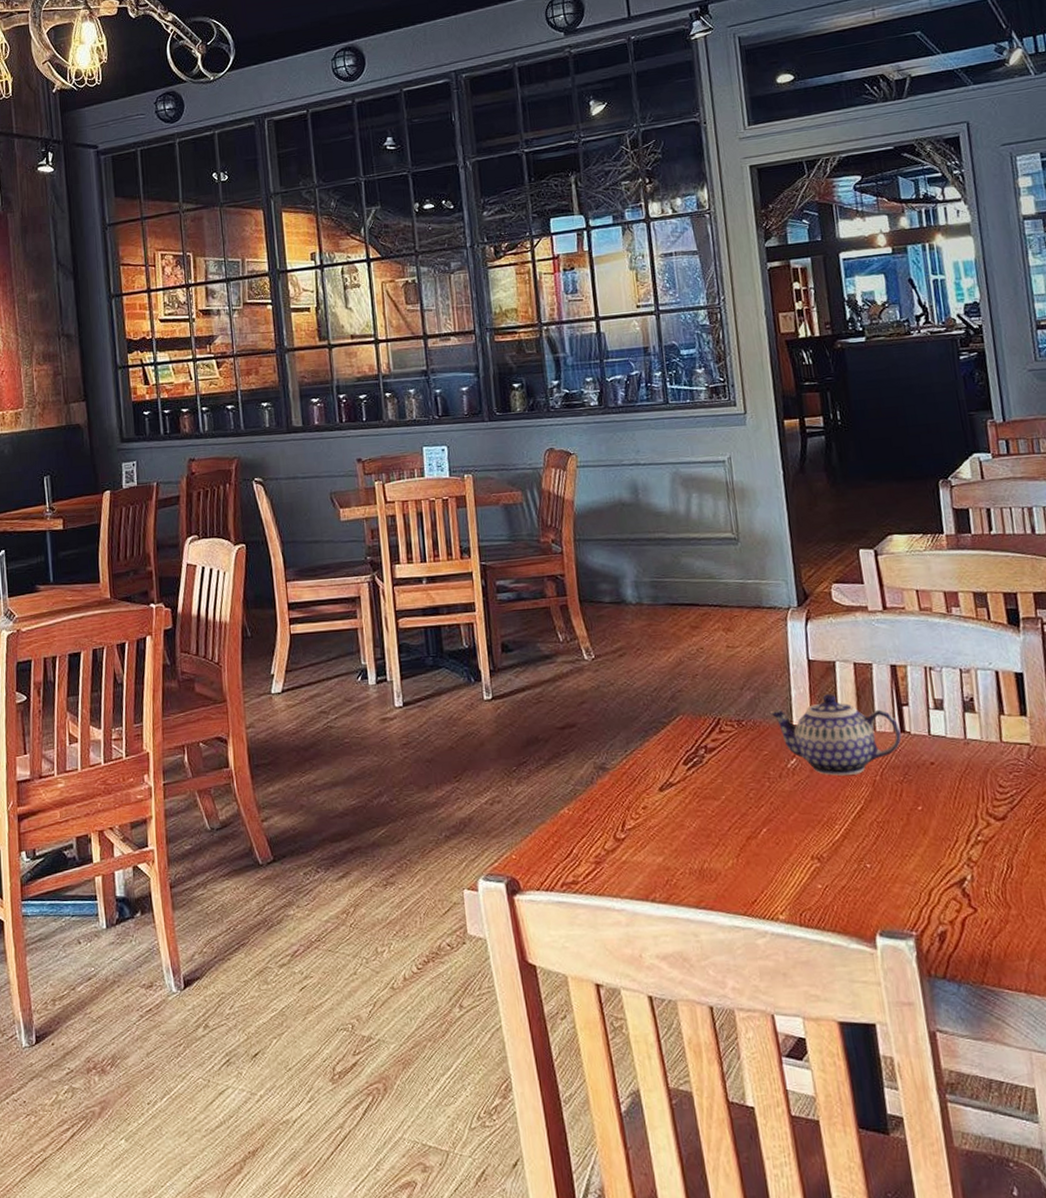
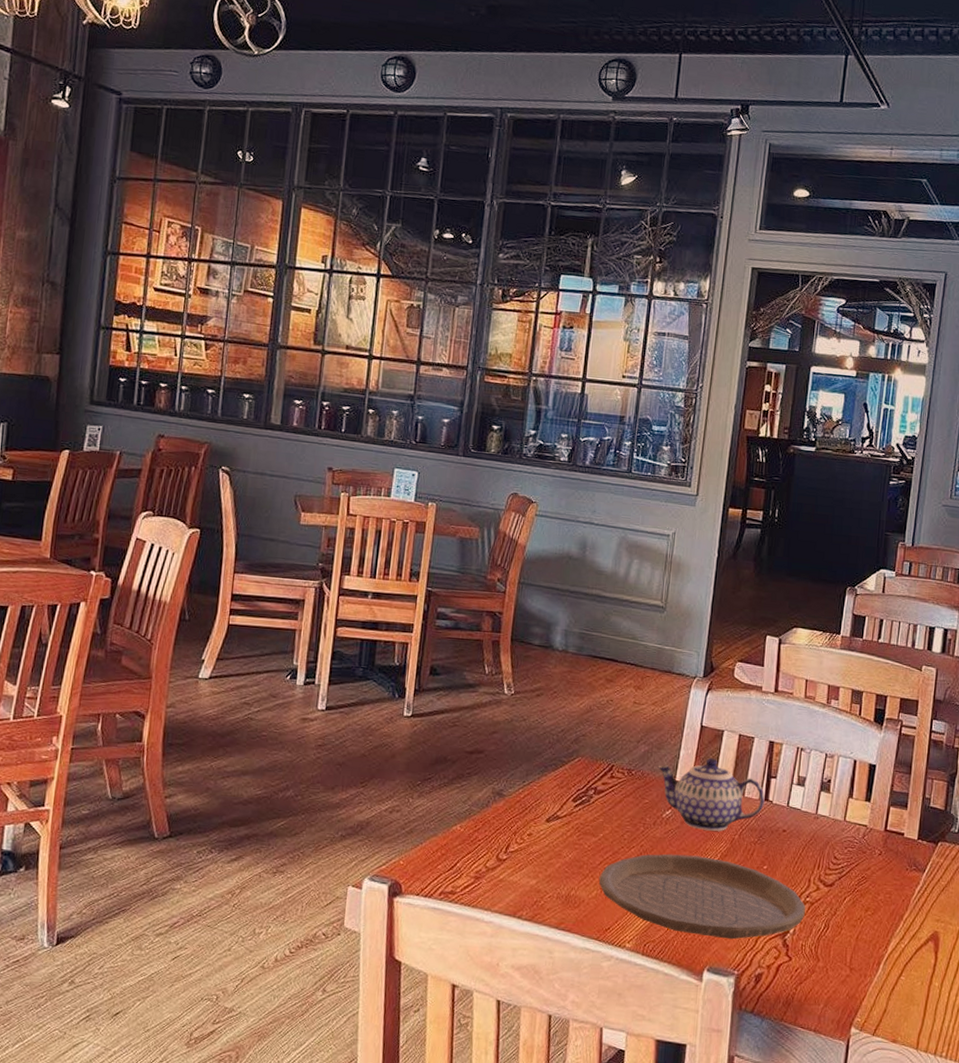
plate: none [731,805,980,896] -> present [598,853,805,940]

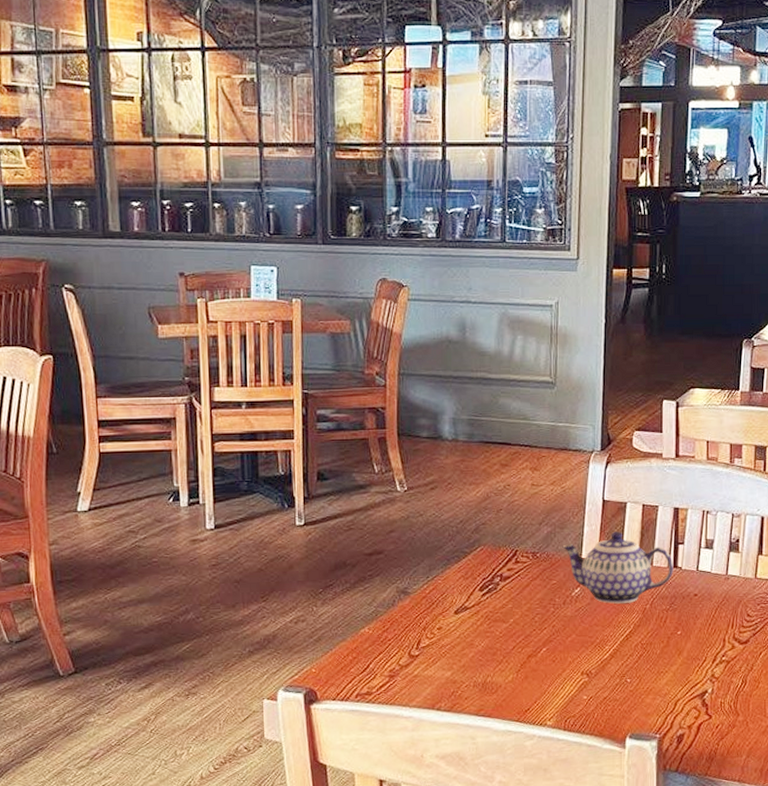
plate: present [598,853,805,940] -> none [513,629,722,706]

